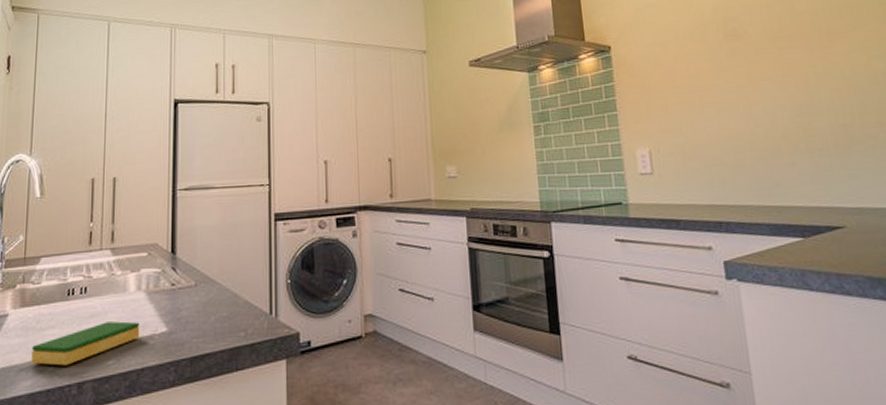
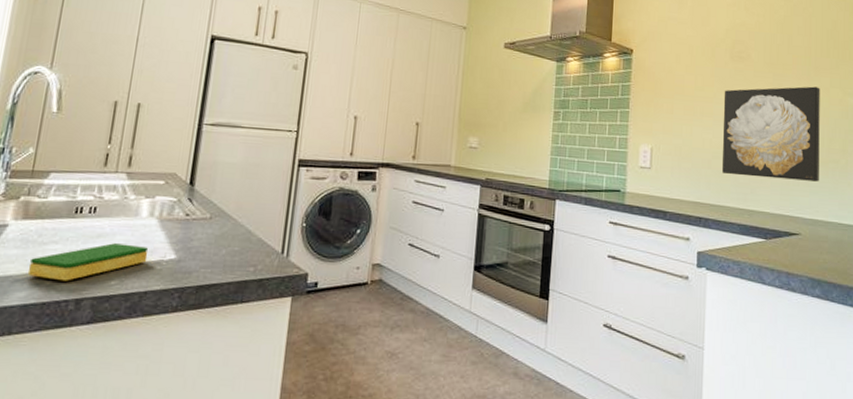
wall art: none [723,54,857,169] -> present [722,86,820,182]

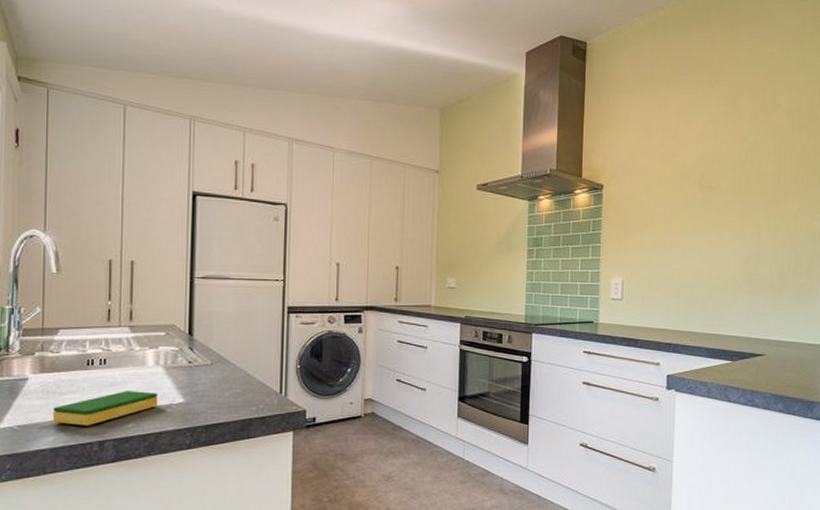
wall art: present [722,86,820,182] -> none [691,213,788,305]

